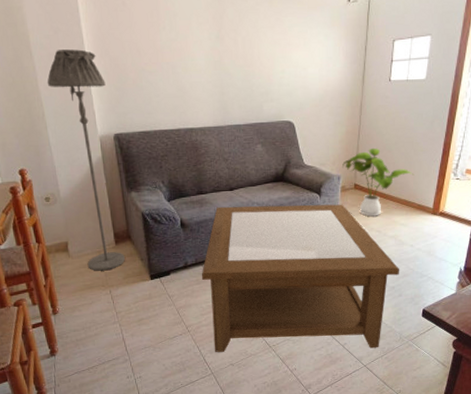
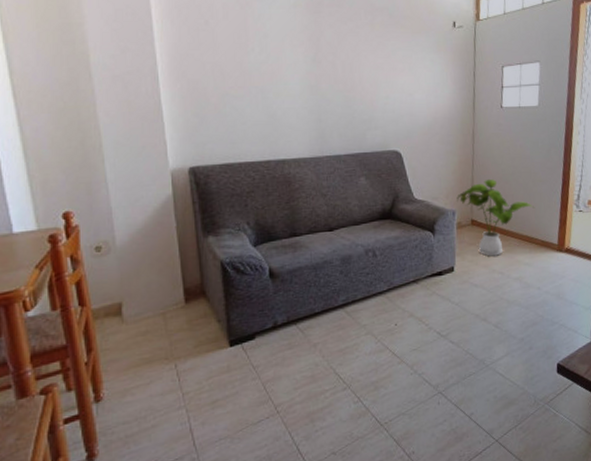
floor lamp: present [47,49,125,271] -> none [108,71,197,340]
coffee table: present [202,204,400,352] -> none [295,243,529,438]

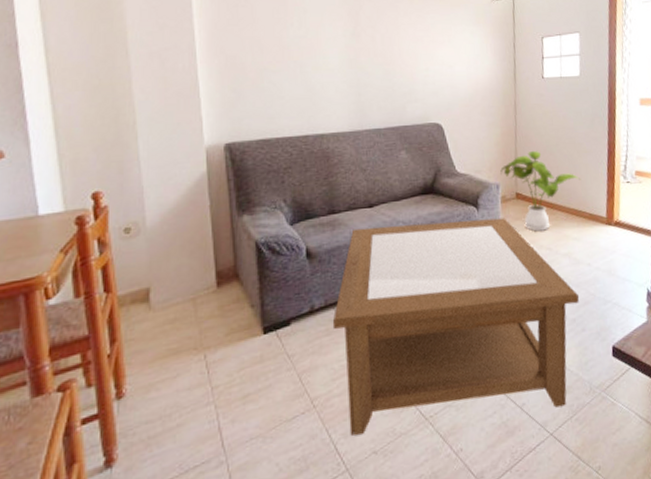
coffee table: none [295,243,529,438] -> present [333,218,580,436]

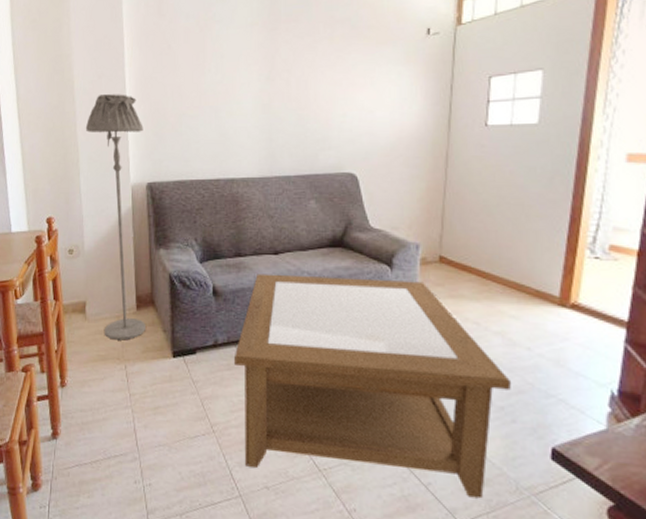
floor lamp: none [143,47,229,328] -> present [85,94,146,341]
house plant: present [500,150,581,232] -> none [422,209,528,302]

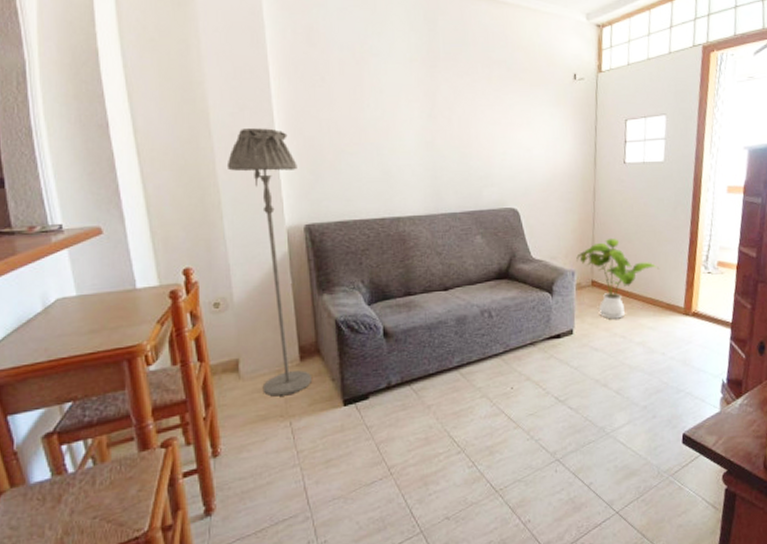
coffee table: present [235,273,512,499] -> none [409,305,652,502]
house plant: none [422,209,528,302] -> present [576,238,660,319]

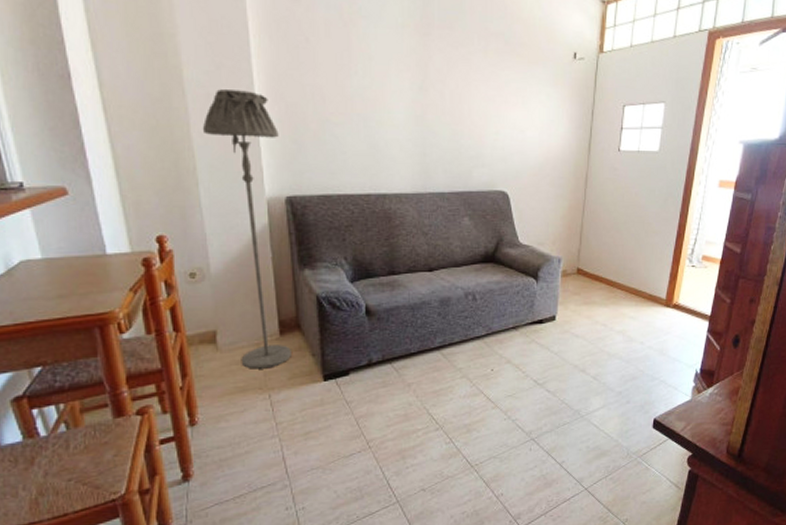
house plant: present [576,238,660,319] -> none [564,226,646,307]

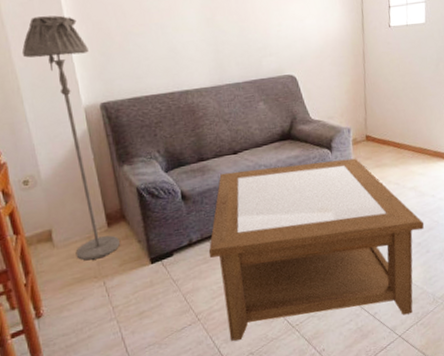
coffee table: none [390,290,629,474] -> present [209,158,425,341]

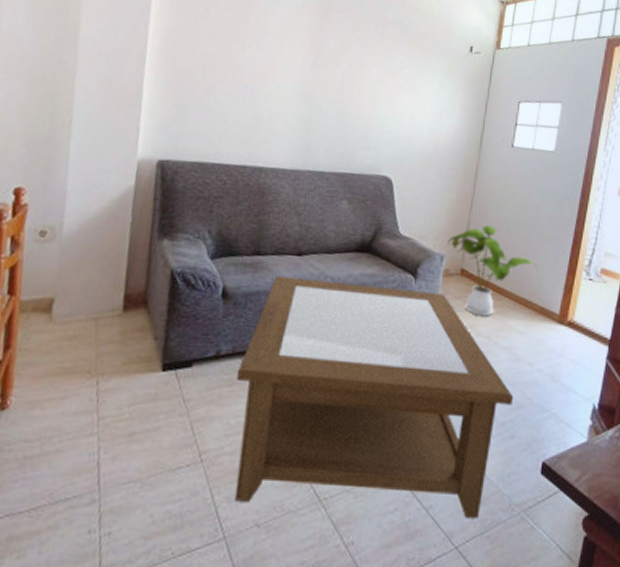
floor lamp: present [21,15,120,261] -> none [74,48,163,349]
house plant: none [351,96,426,169] -> present [448,224,538,317]

